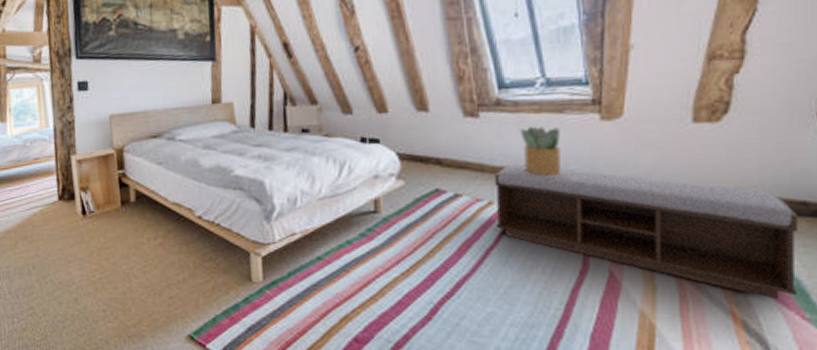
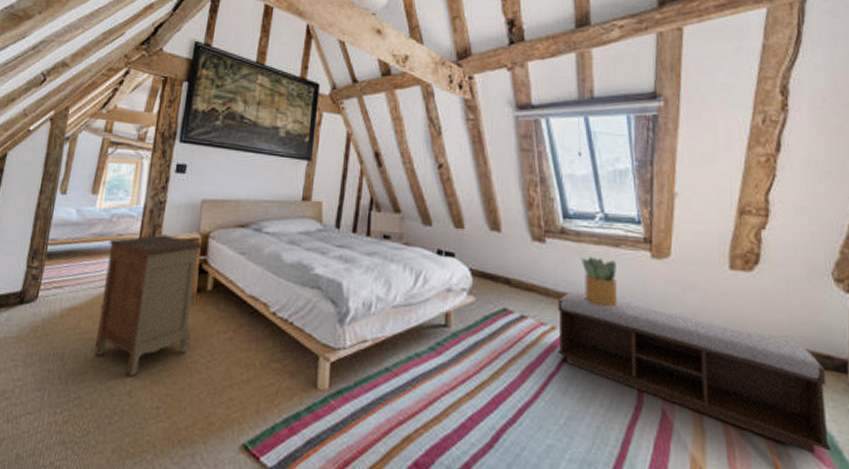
nightstand: none [27,153,123,287] -> present [94,234,203,377]

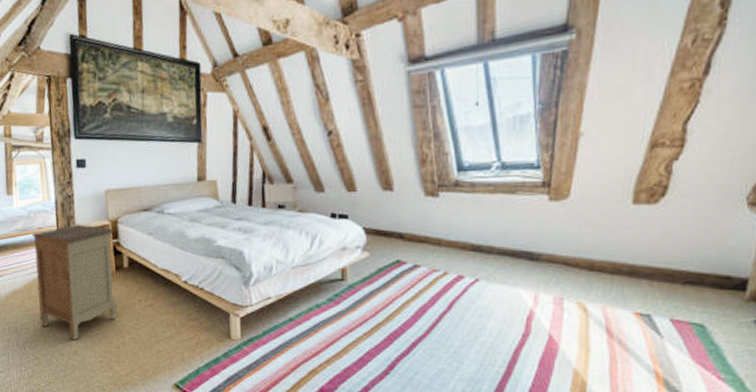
bench: present [558,290,831,454] -> none [450,238,722,362]
potted plant: present [580,257,617,307] -> none [474,206,511,250]

